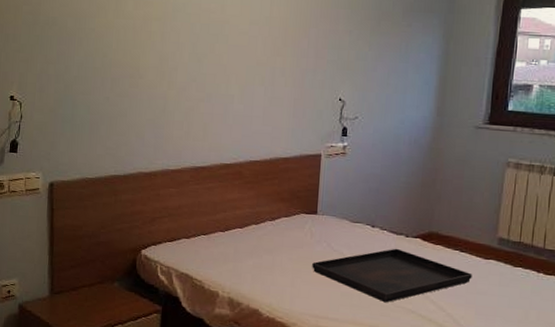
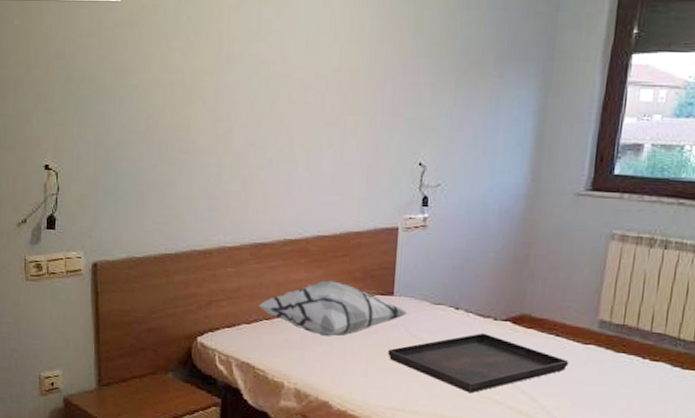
decorative pillow: none [196,200,331,251] -> present [258,280,410,337]

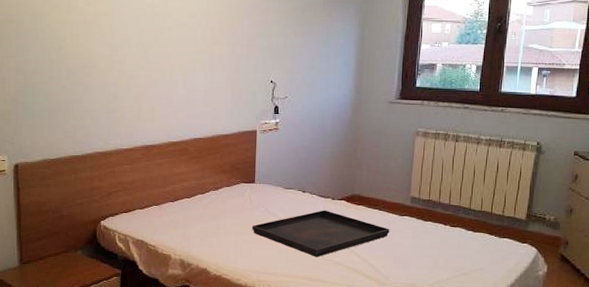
decorative pillow: present [258,280,410,337] -> none [149,173,268,217]

